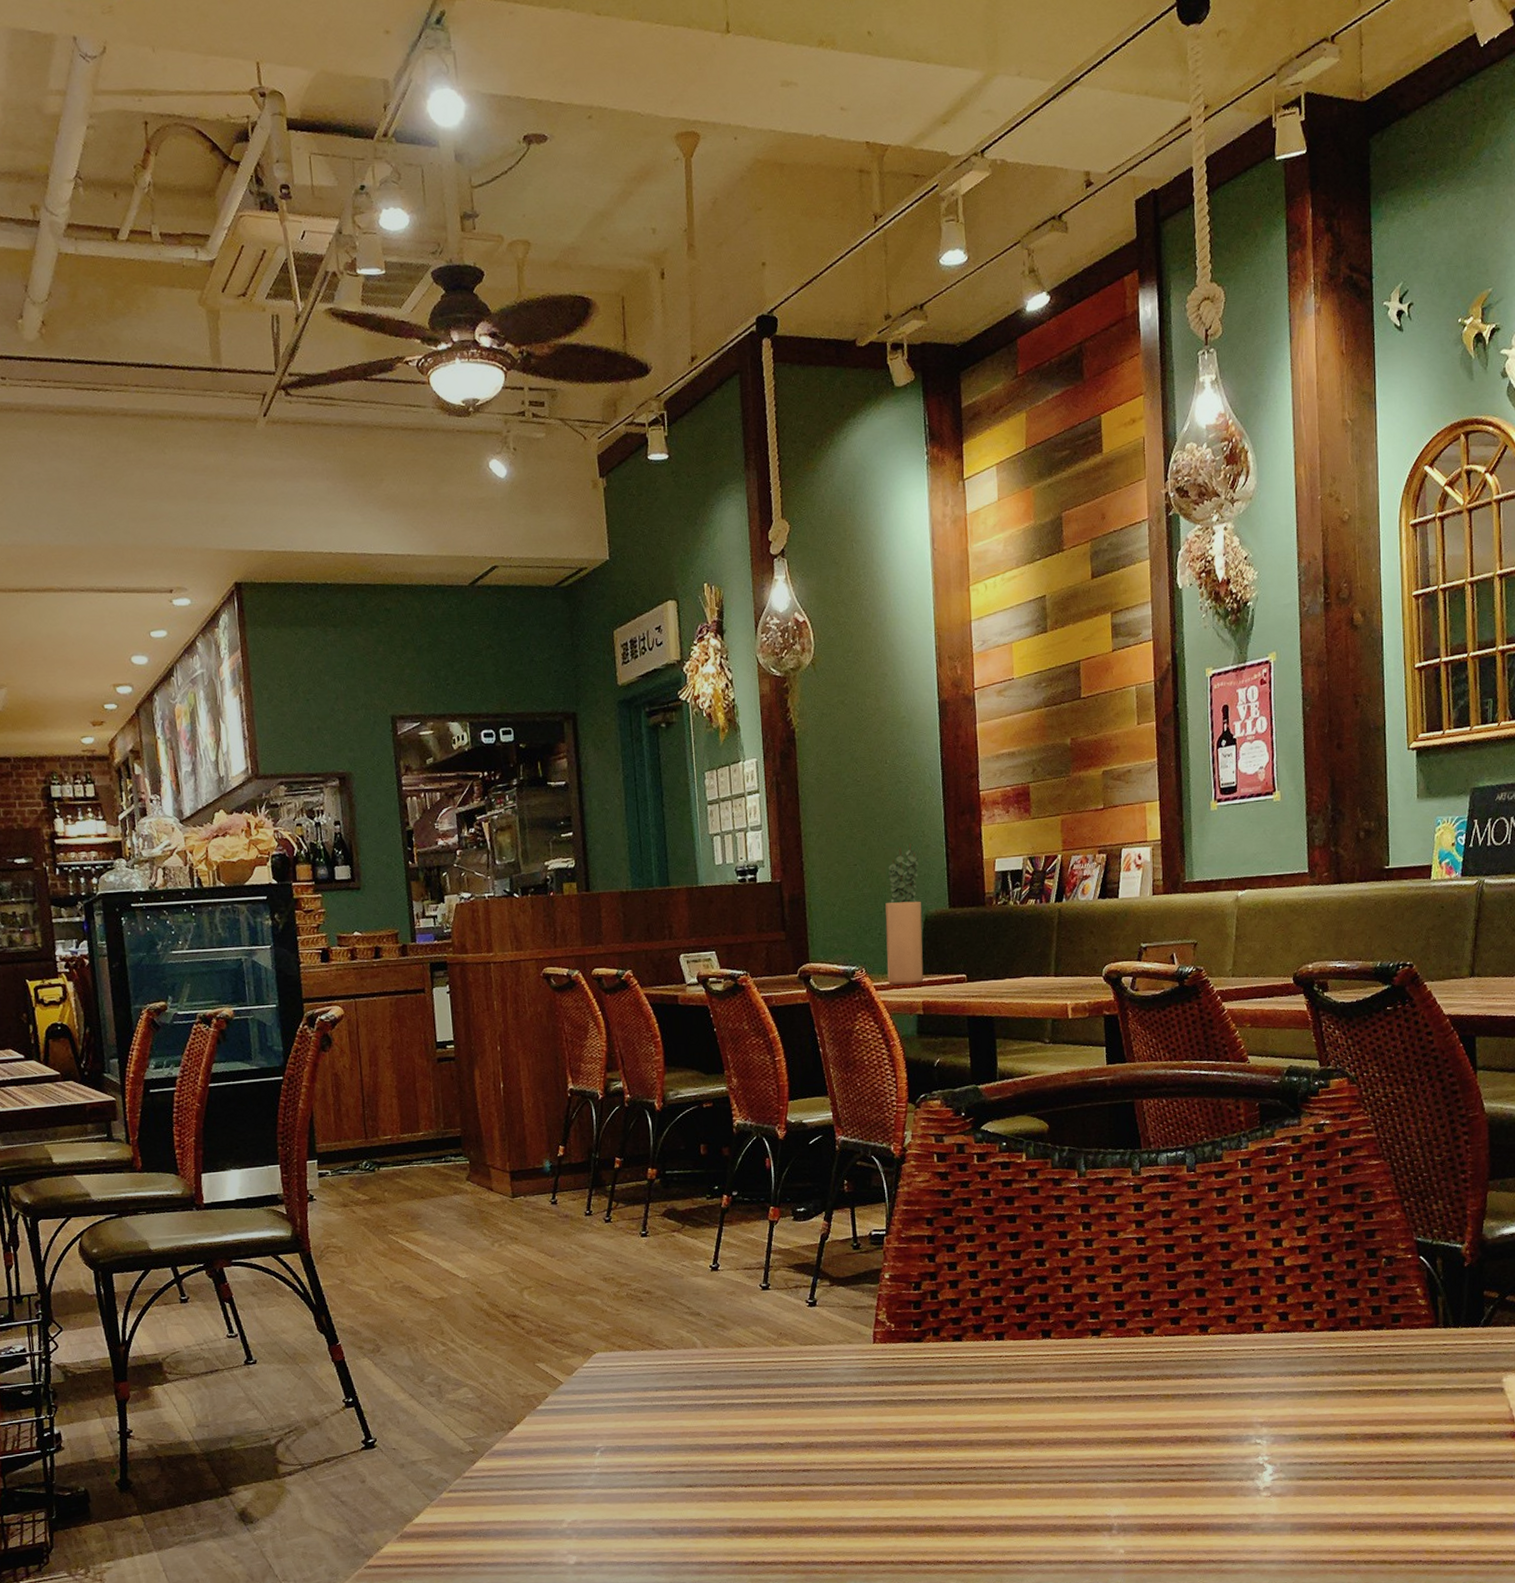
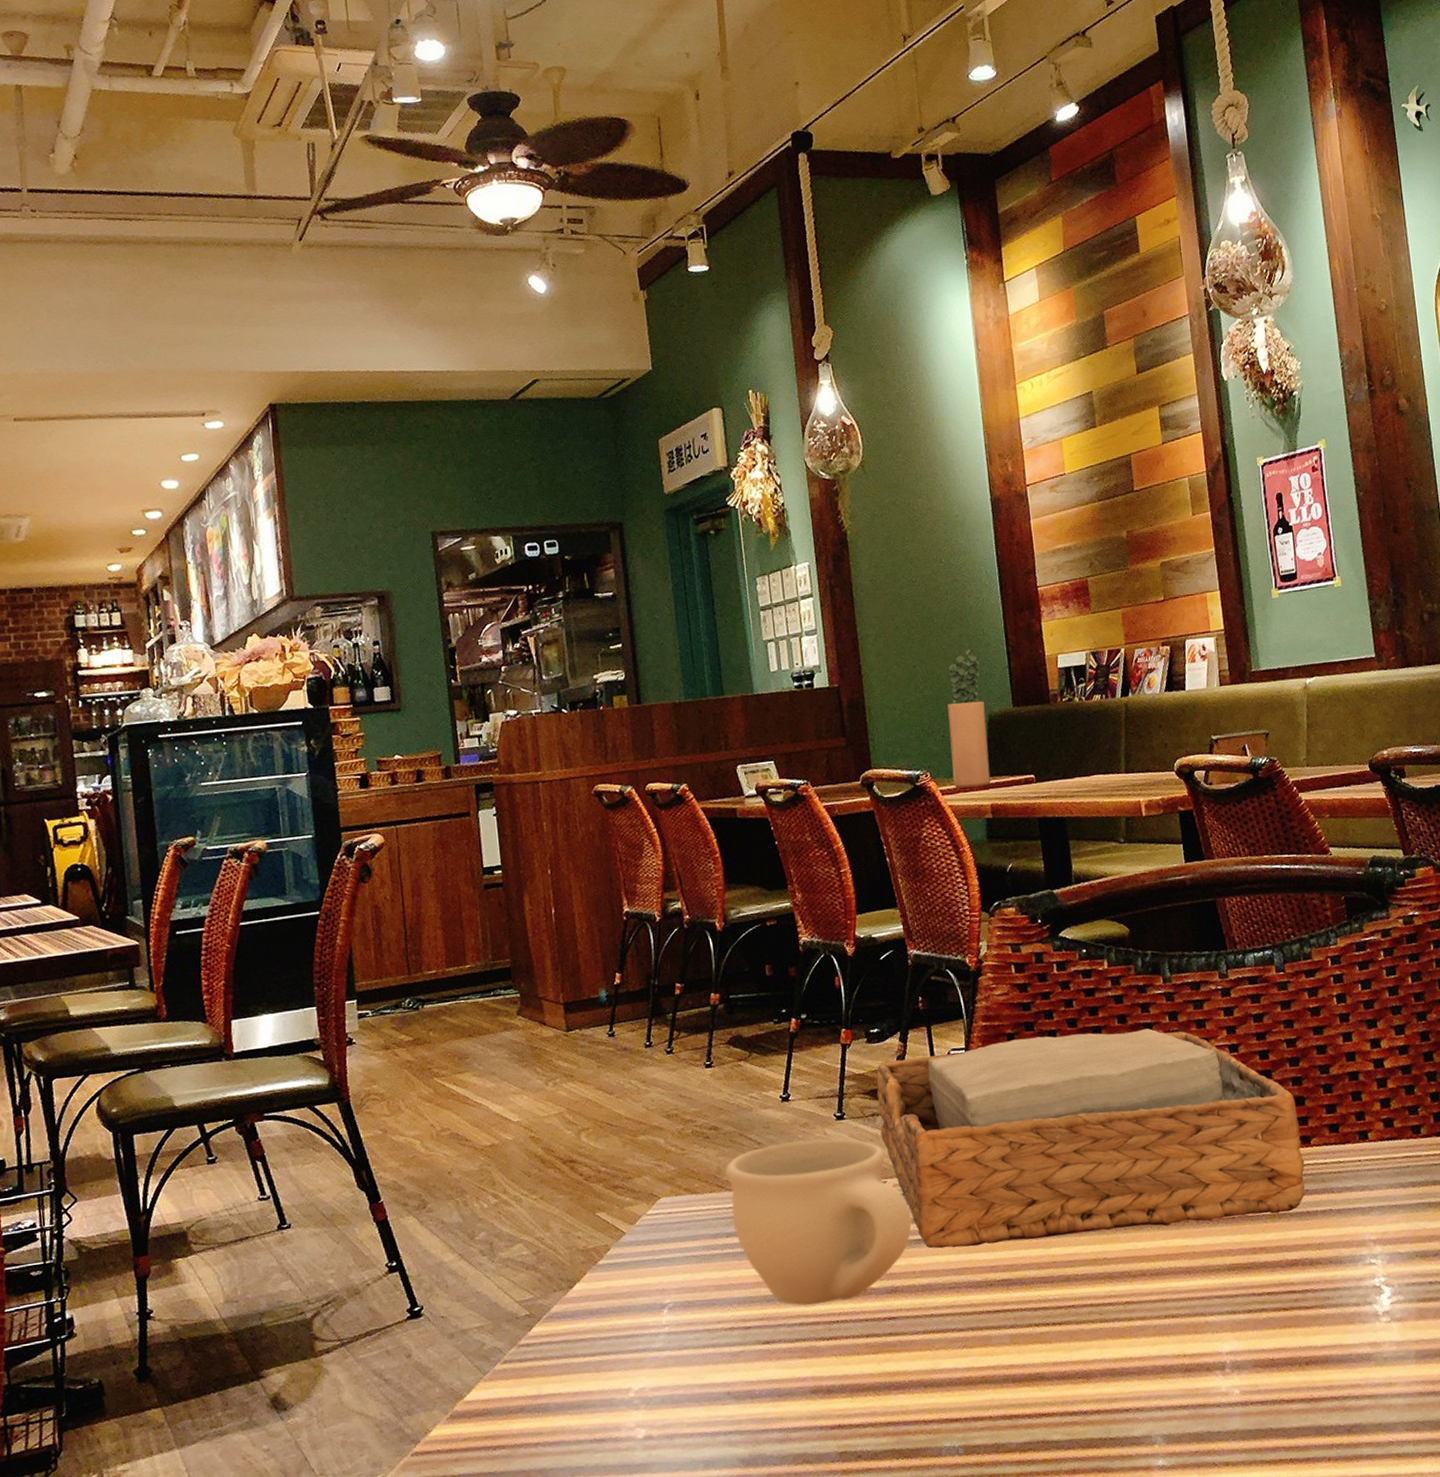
cup: none [657,1307,828,1455] -> present [726,1139,912,1306]
napkin holder: none [800,1219,1201,1411] -> present [876,1028,1305,1249]

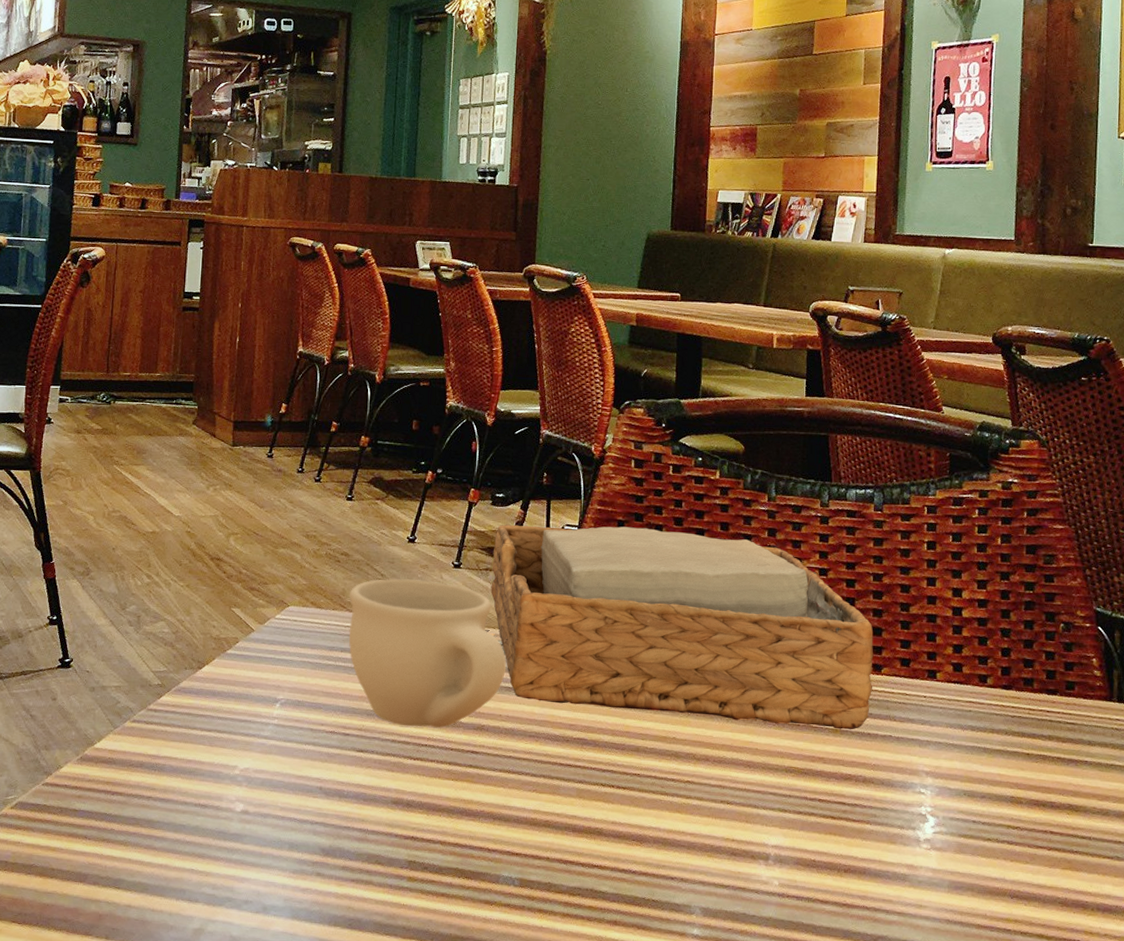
vase: present [947,641,991,789] -> none [606,165,648,297]

